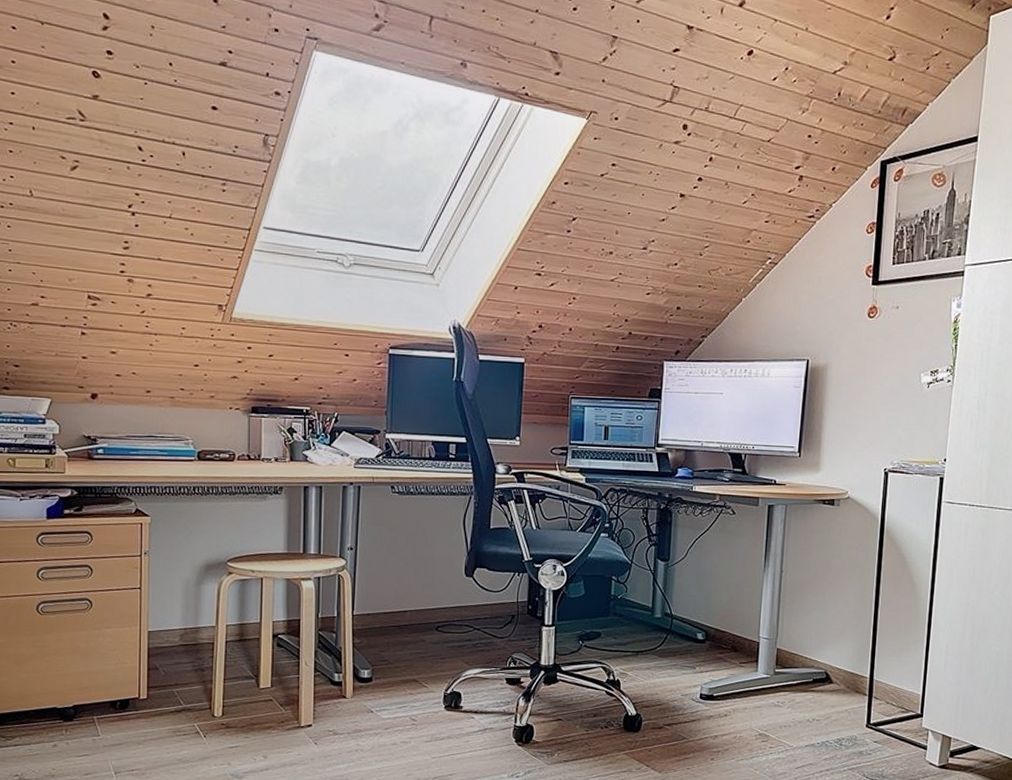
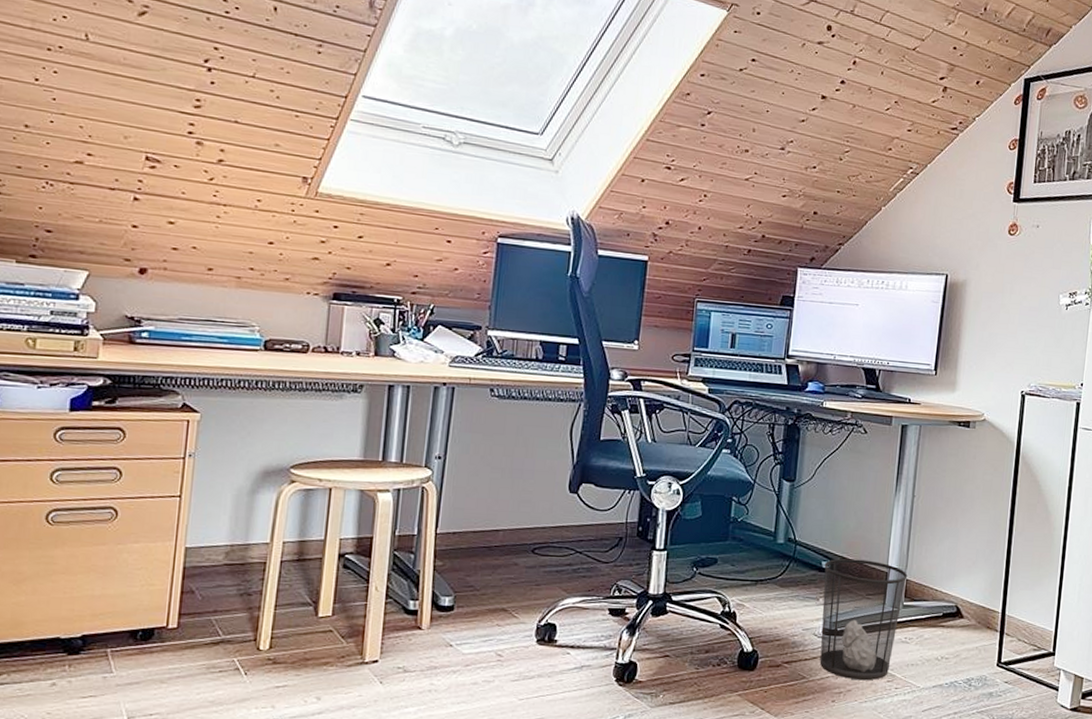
waste bin: none [698,630,778,741] -> present [819,558,908,681]

